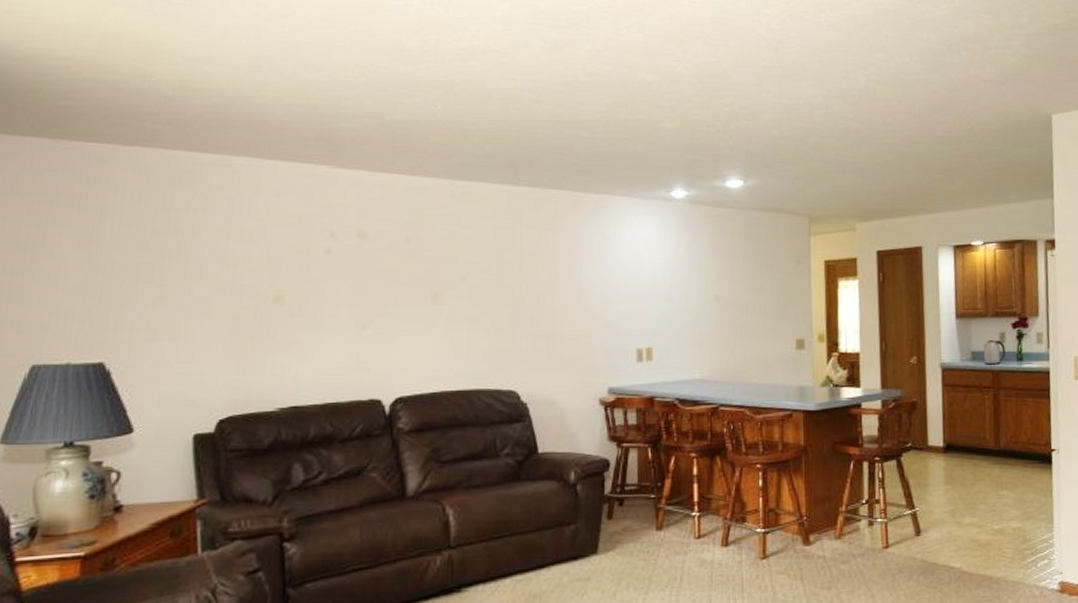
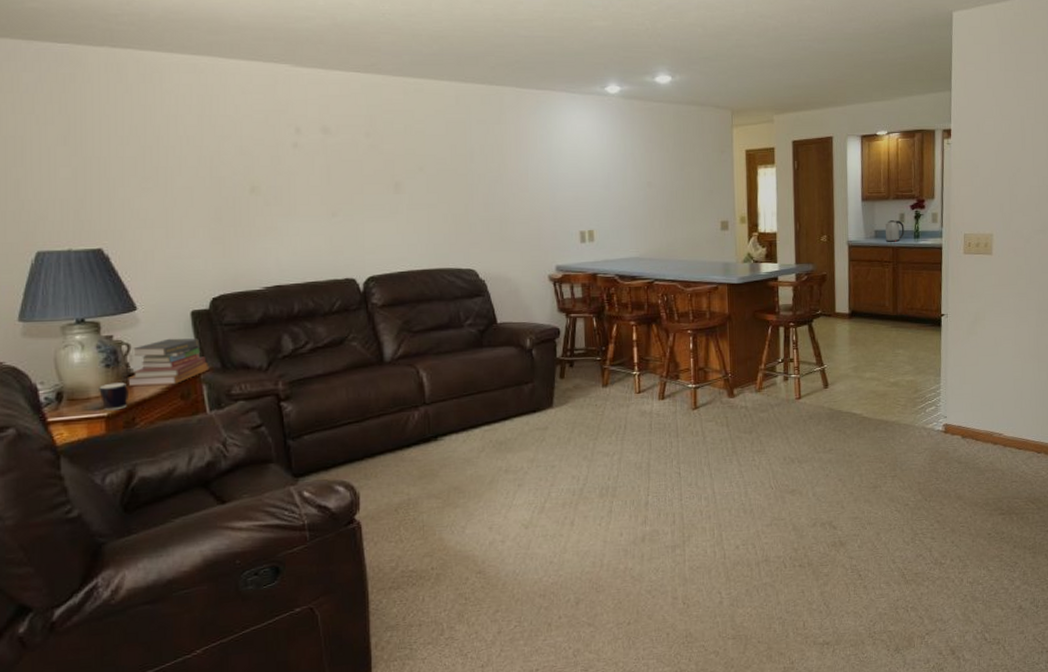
mug: none [78,516,113,550] -> present [99,382,130,411]
books: none [112,465,206,521] -> present [128,338,208,386]

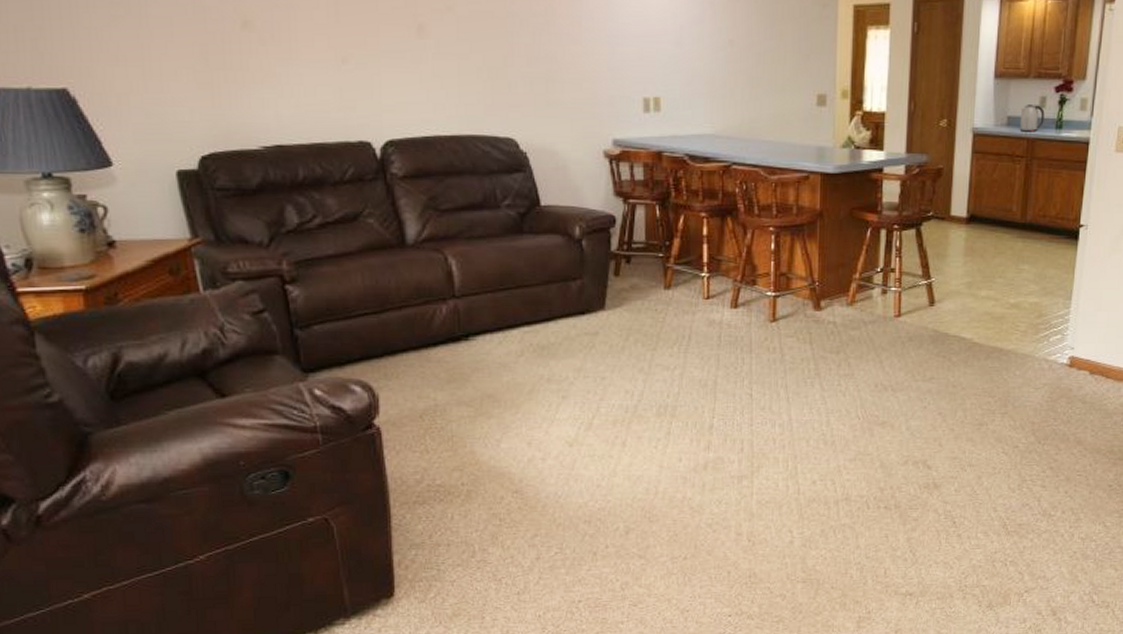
mug: present [99,382,130,411] -> none [73,251,110,283]
books: present [128,338,208,386] -> none [106,202,200,256]

